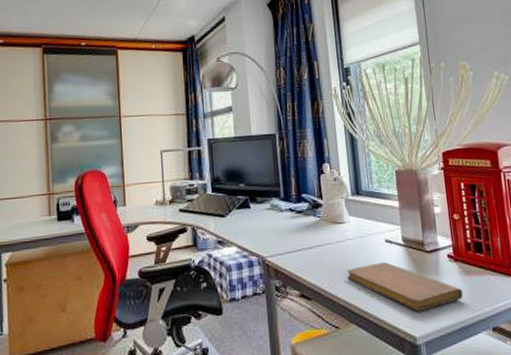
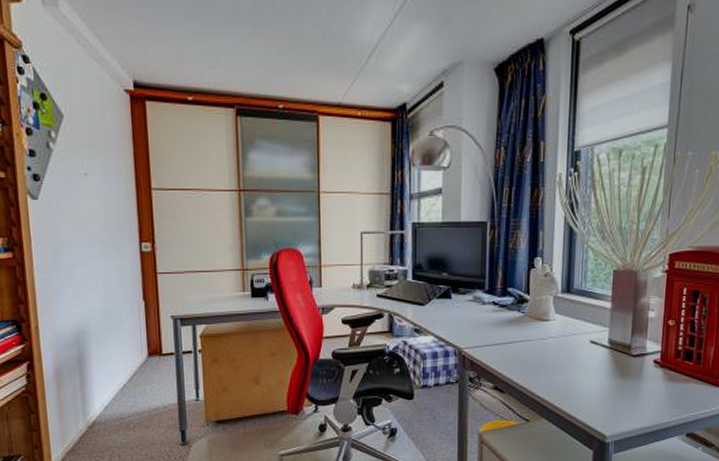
notebook: present [346,262,464,312] -> none [544,363,663,413]

